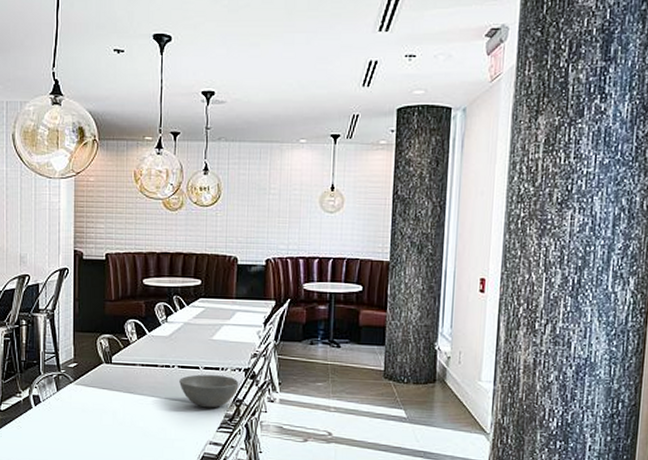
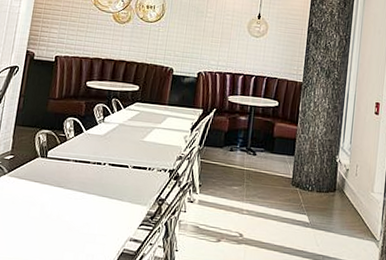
bowl: present [179,374,239,408] -> none [108,173,164,206]

